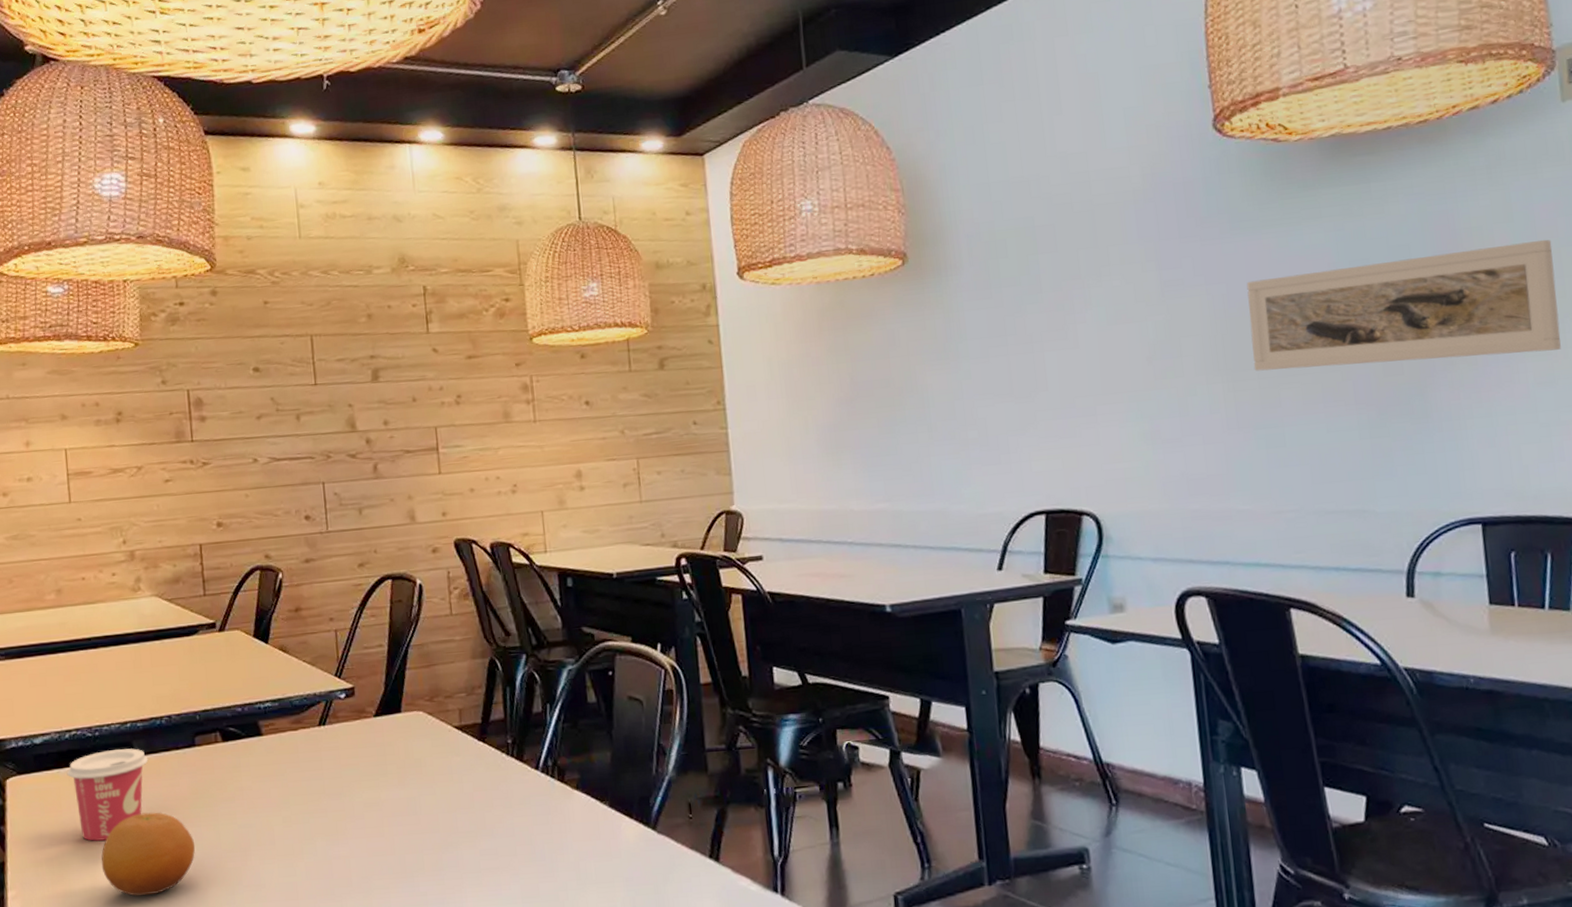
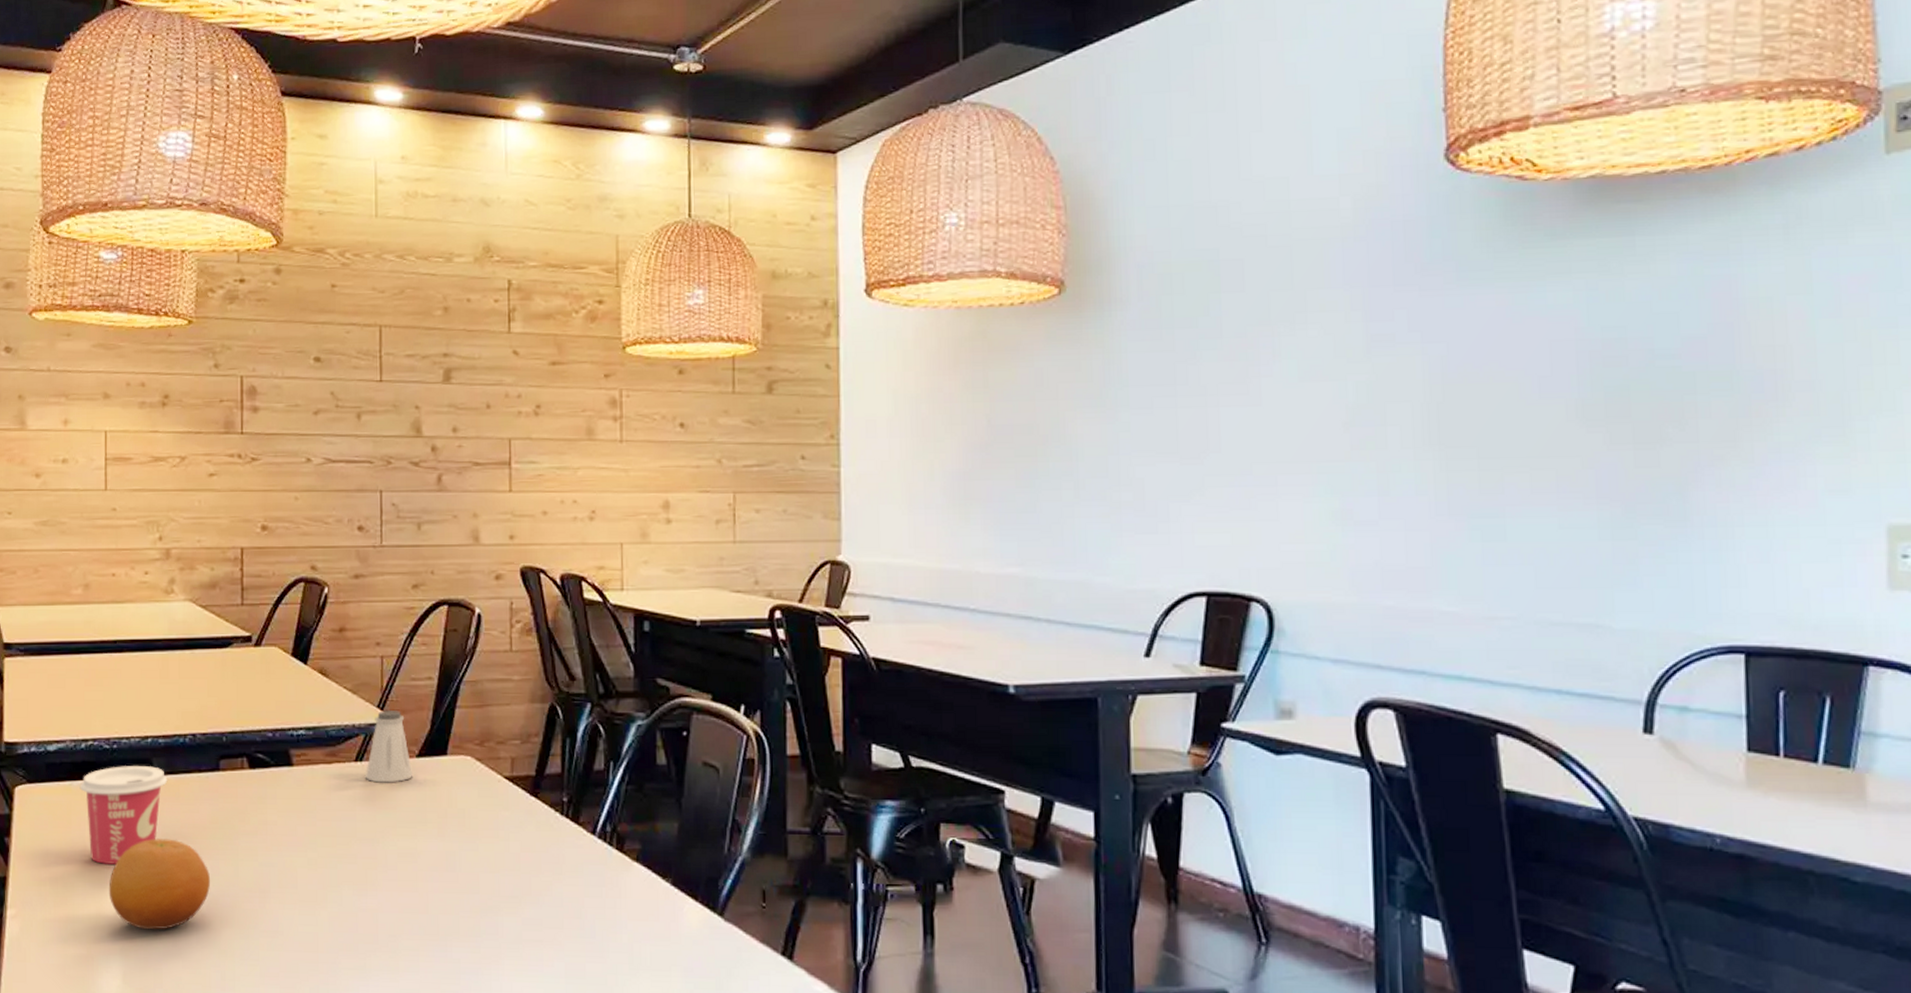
saltshaker: none [328,676,371,743] -> present [364,709,412,783]
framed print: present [1246,239,1561,371] -> none [1472,318,1863,453]

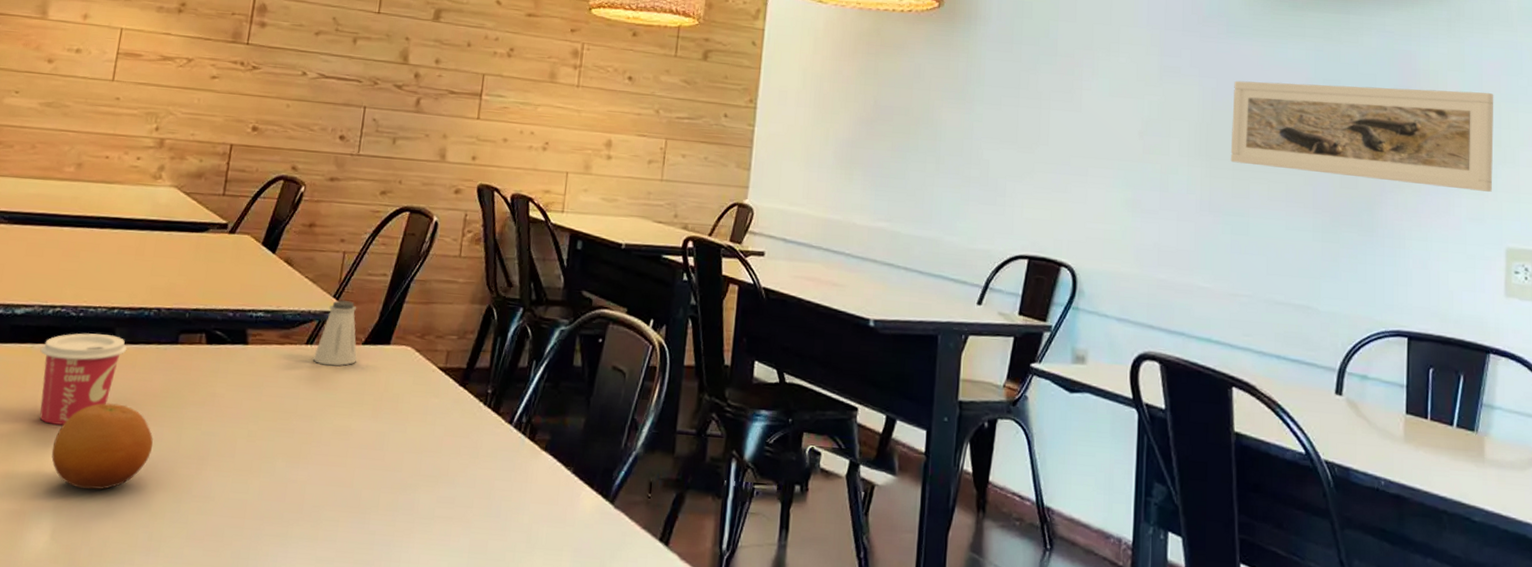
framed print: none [1472,318,1863,453] -> present [1230,80,1494,192]

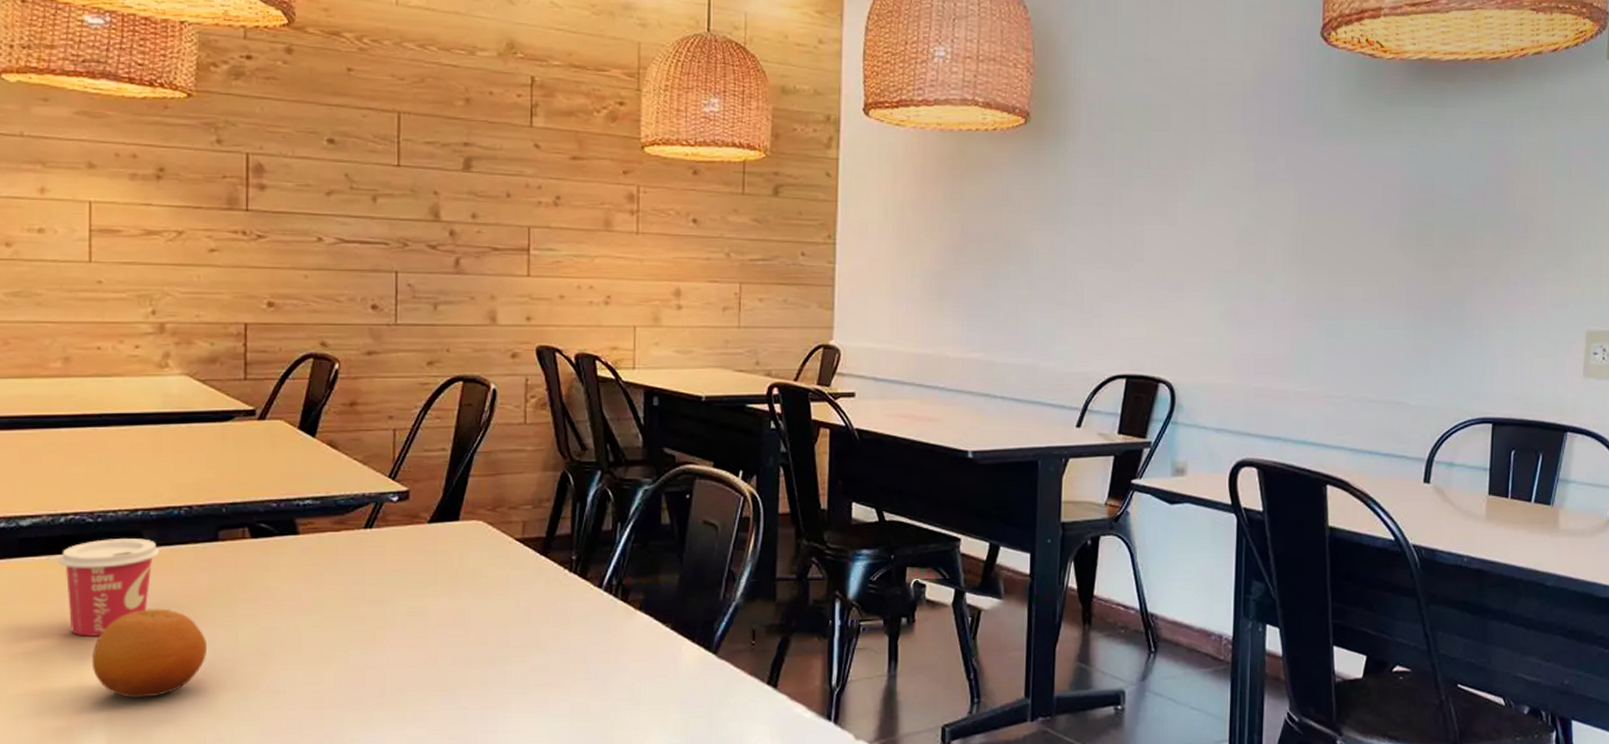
saltshaker: present [312,299,357,366] -> none [374,479,423,548]
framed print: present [1230,80,1494,192] -> none [1326,179,1582,278]

